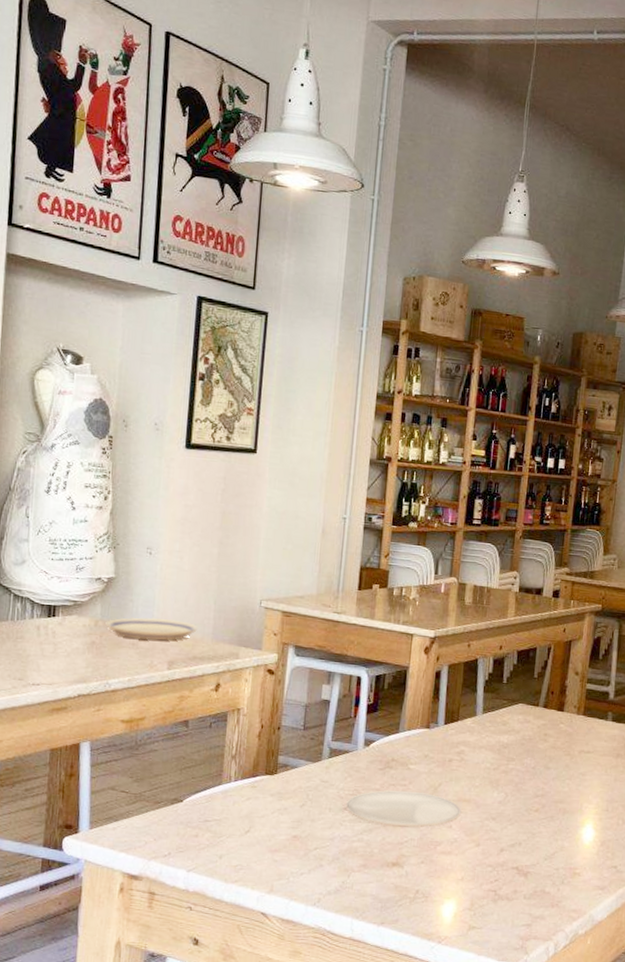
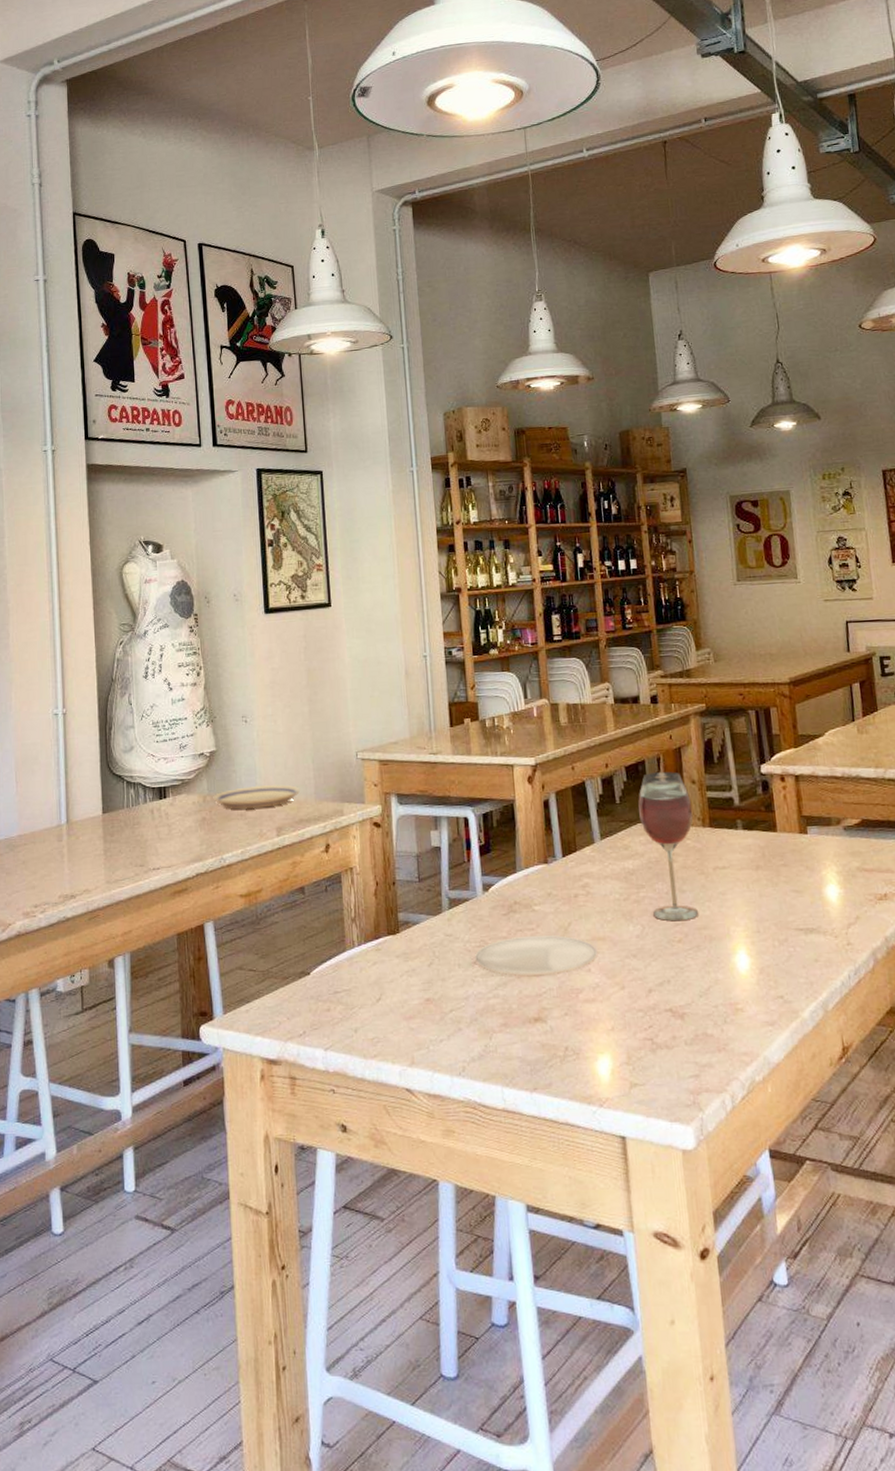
wineglass: none [518,660,572,794] -> present [638,772,698,922]

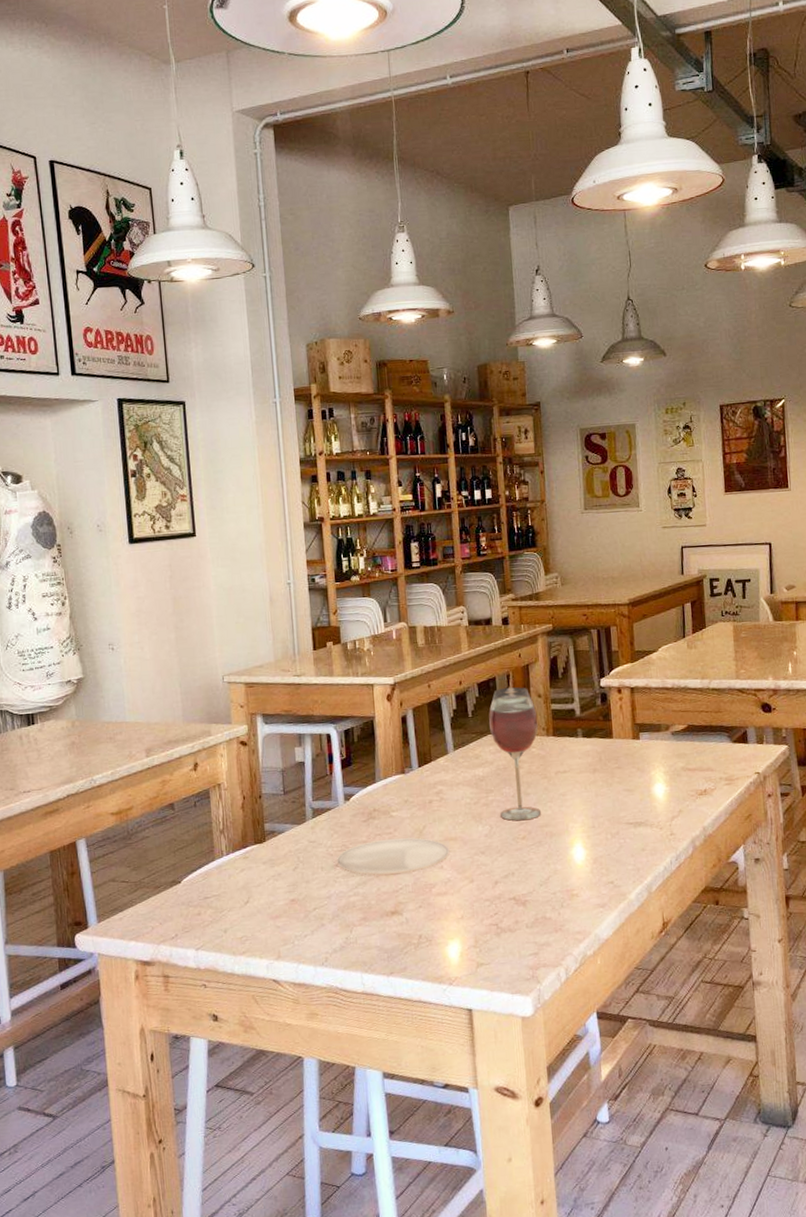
plate: present [213,784,301,810] -> none [82,708,169,733]

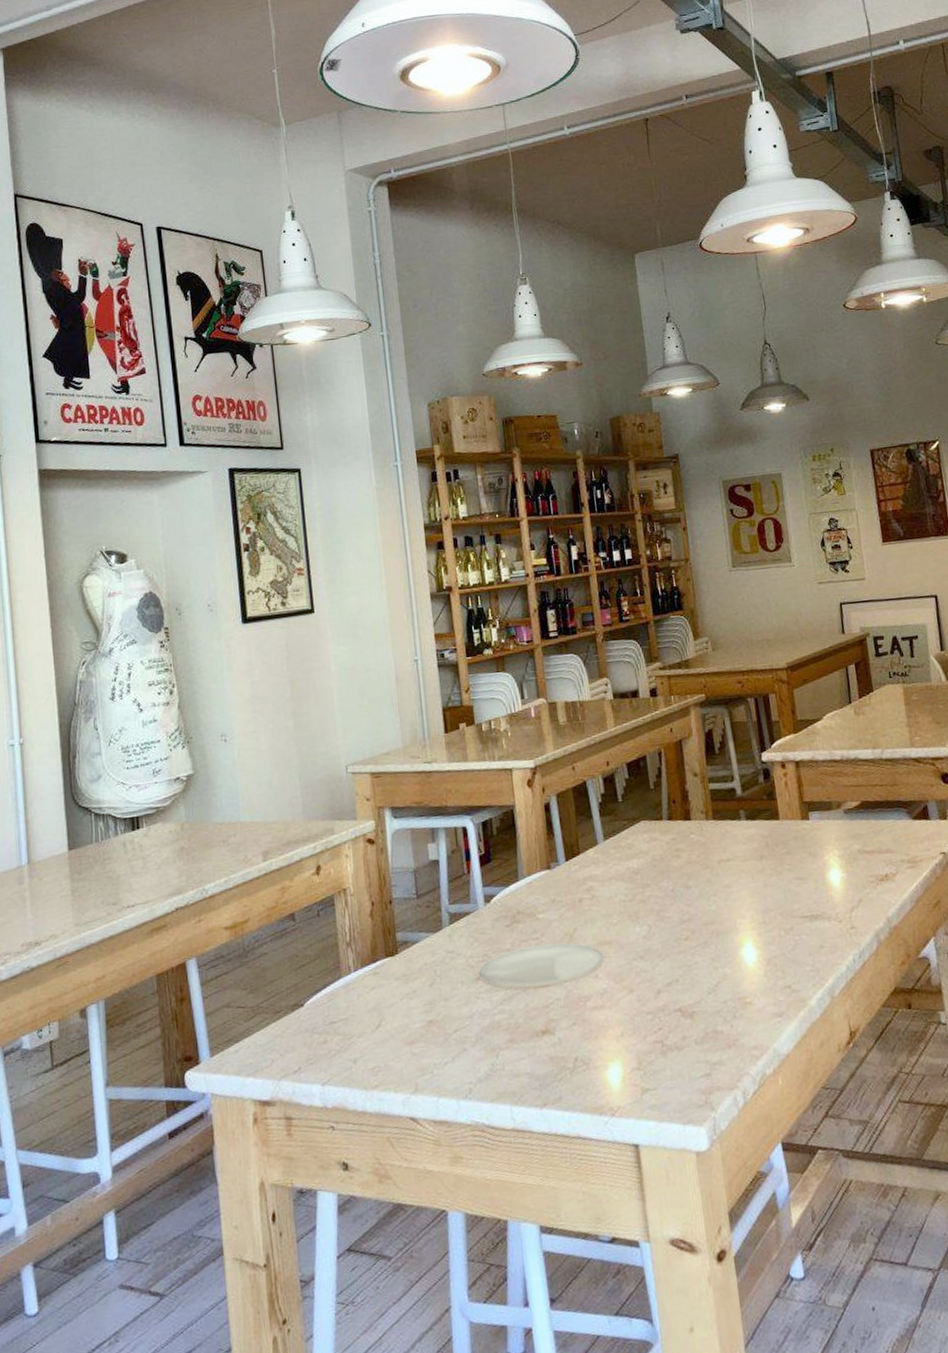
wineglass: present [489,687,541,821] -> none [640,765,704,919]

